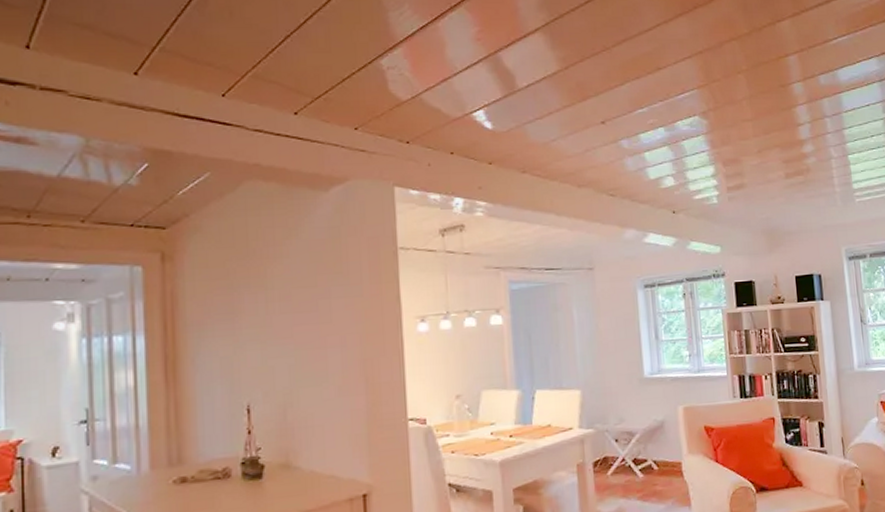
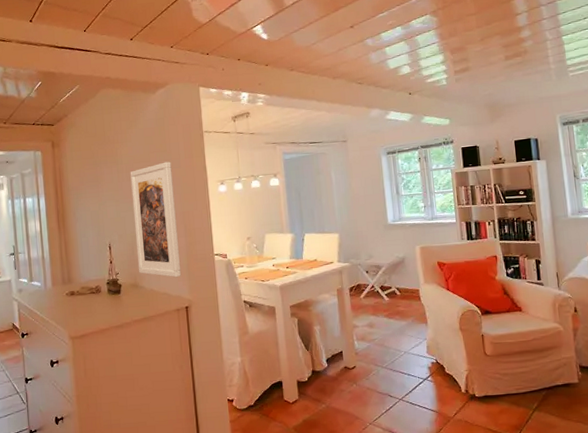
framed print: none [285,288,359,453] -> present [130,161,182,278]

